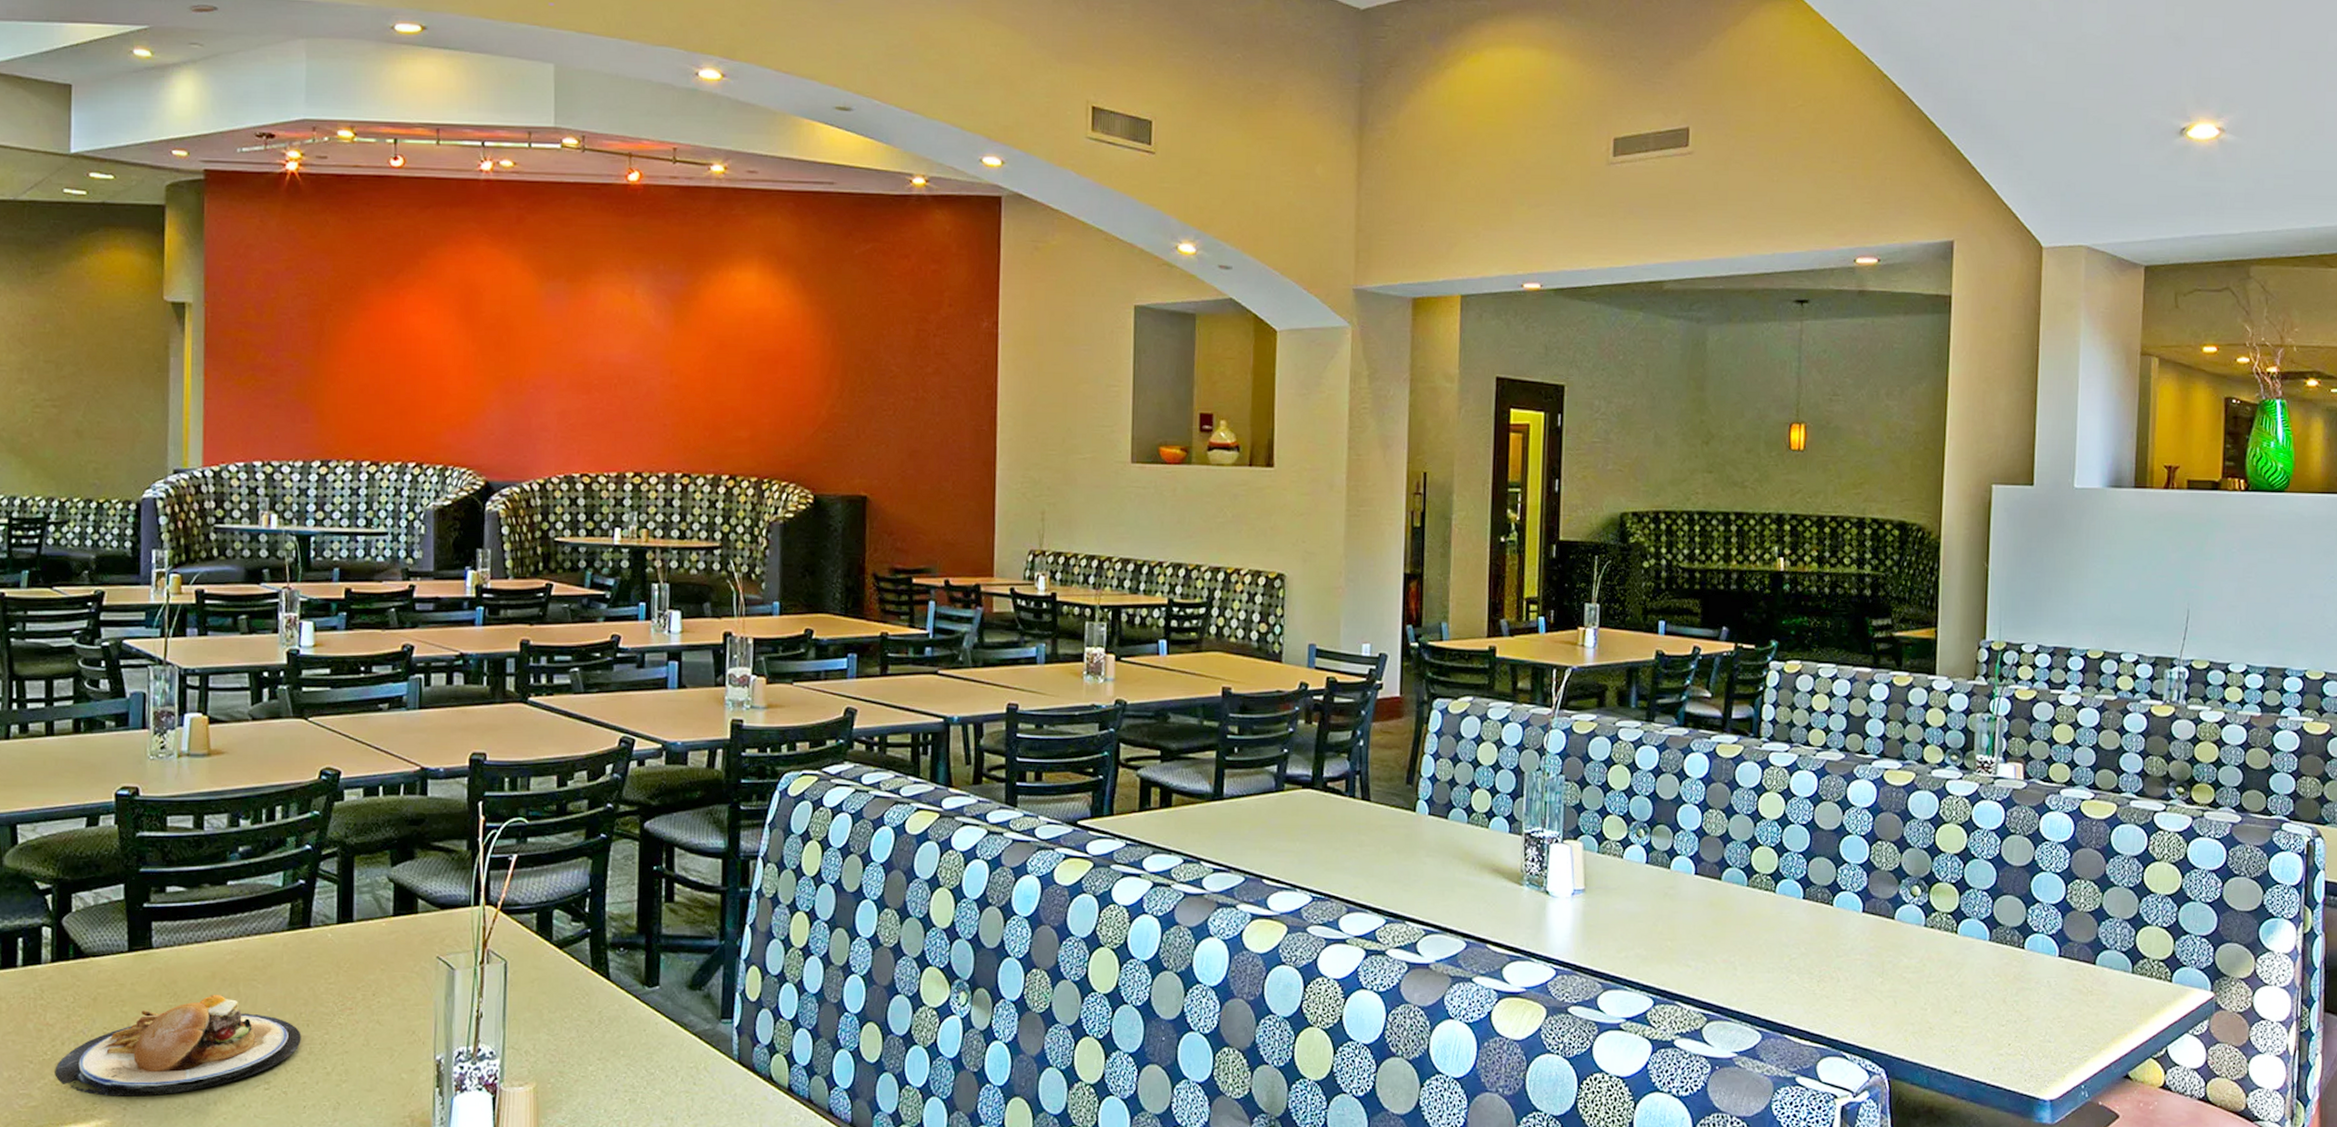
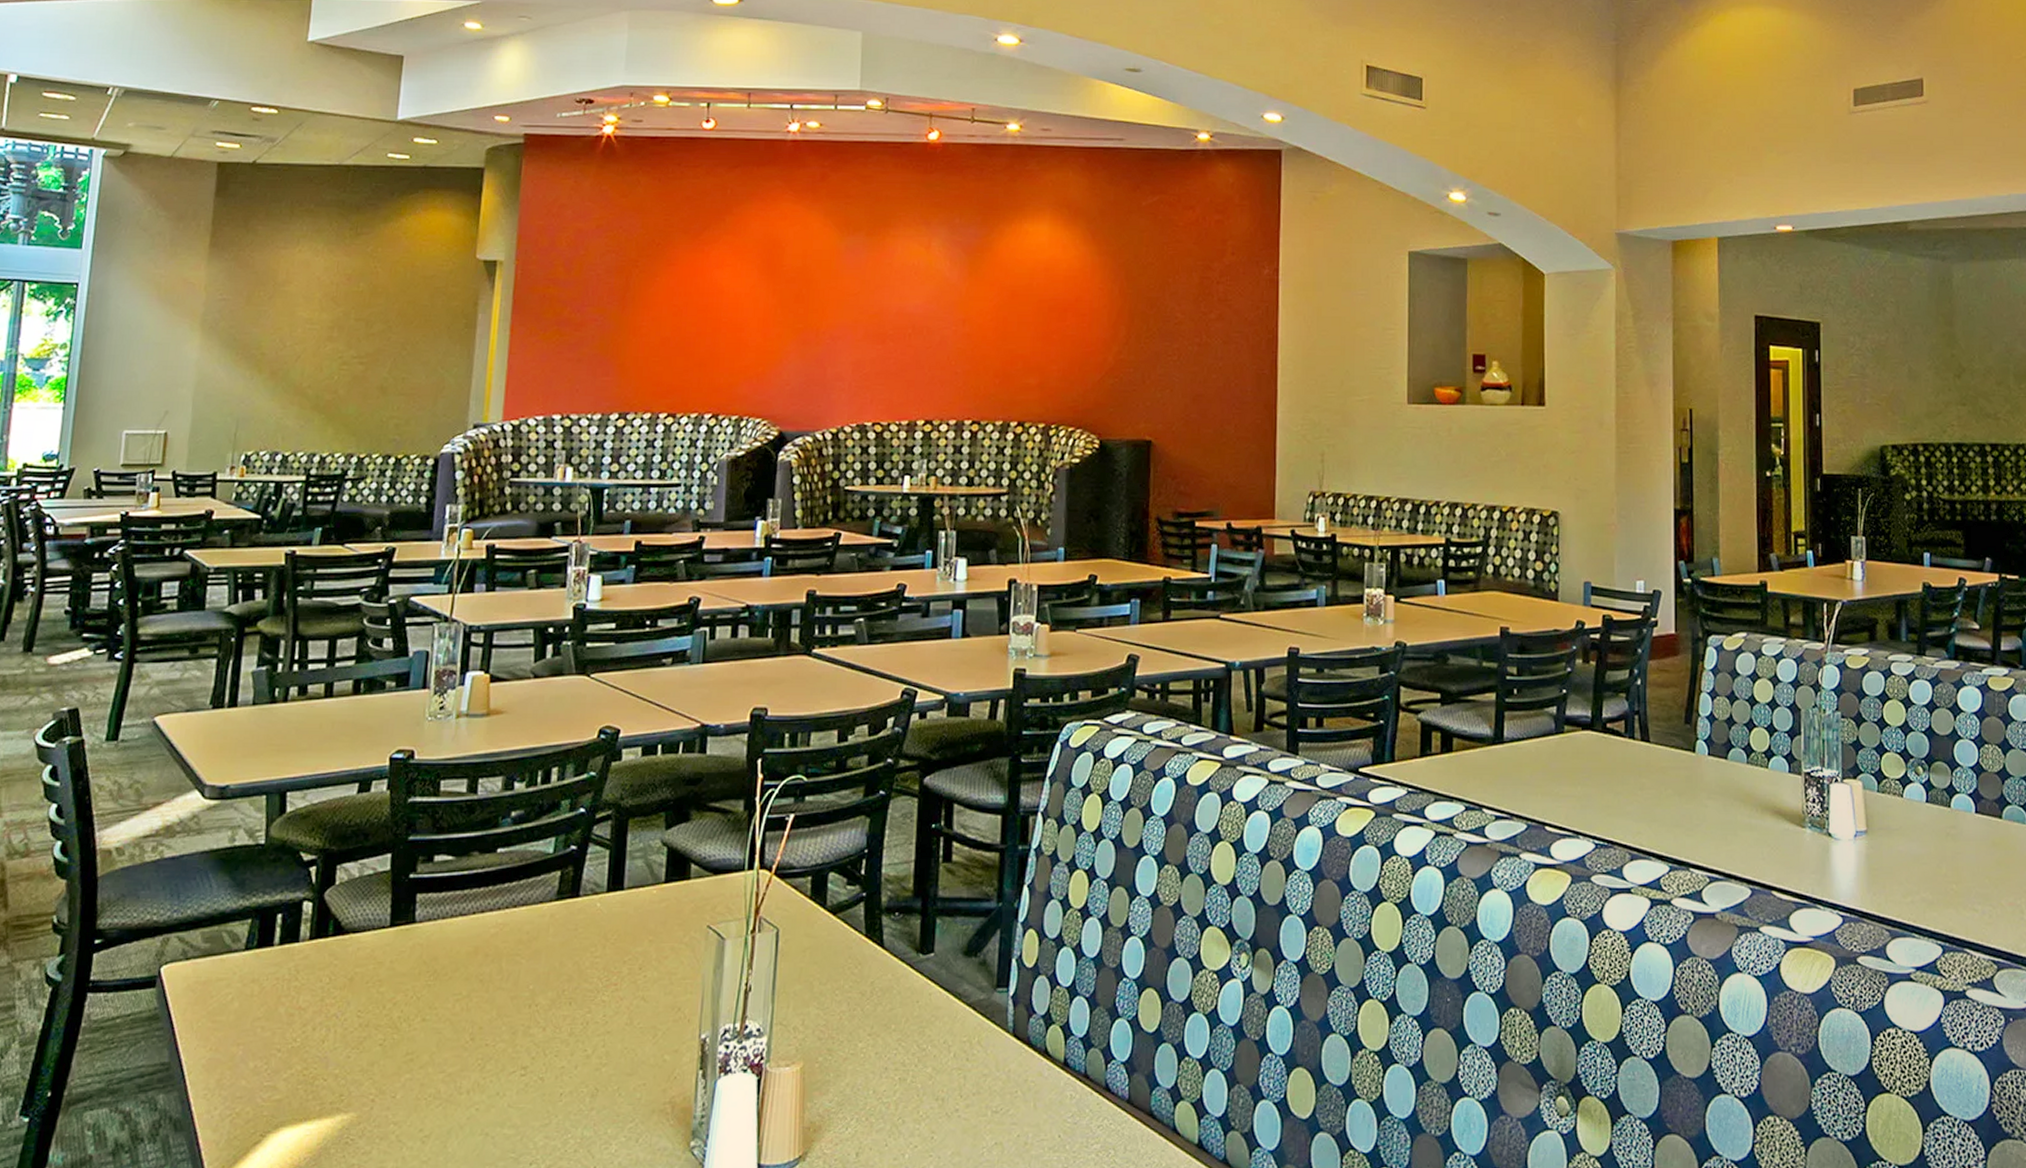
plate: present [56,995,301,1097] -> none [304,972,563,1087]

